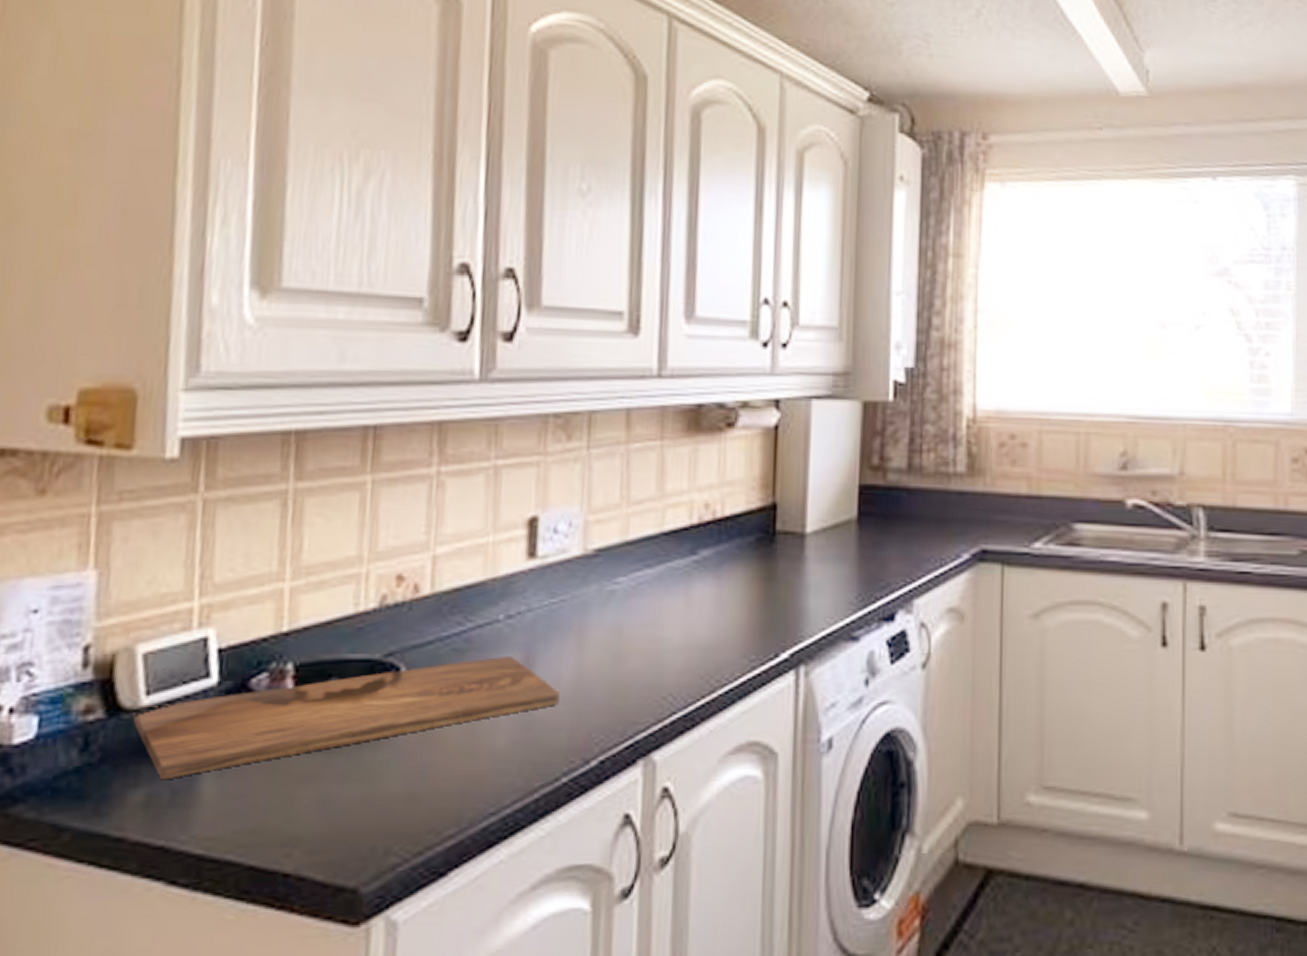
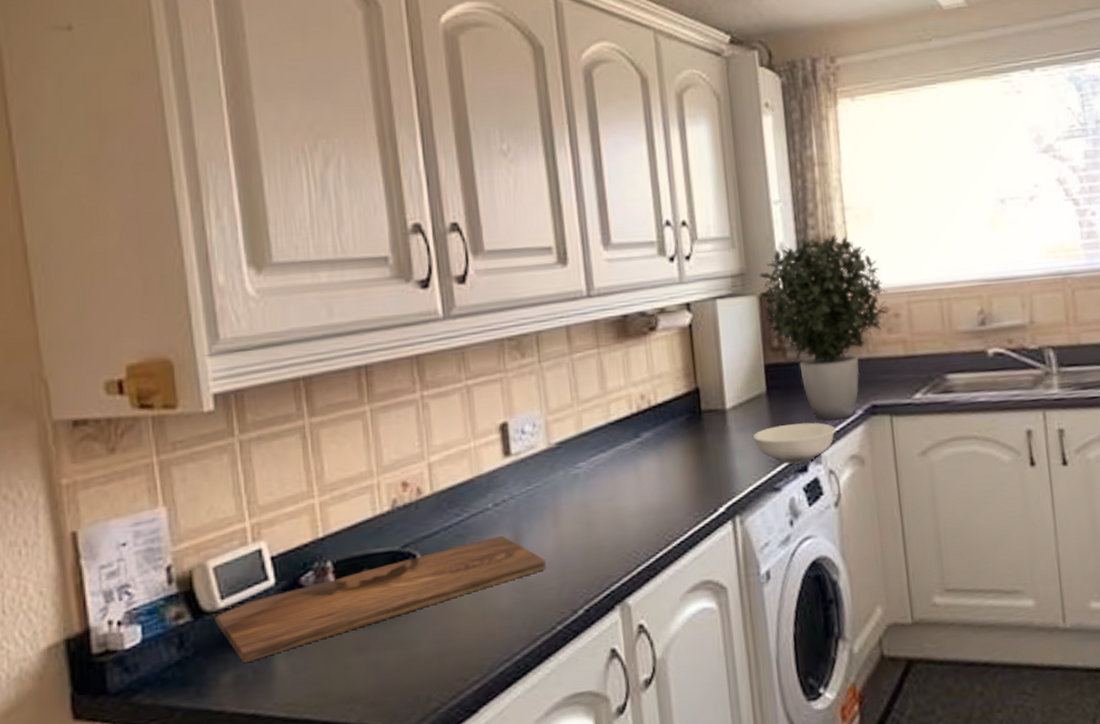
bowl: none [833,561,933,610] -> present [752,422,835,464]
potted plant: none [865,339,1016,562] -> present [759,234,888,420]

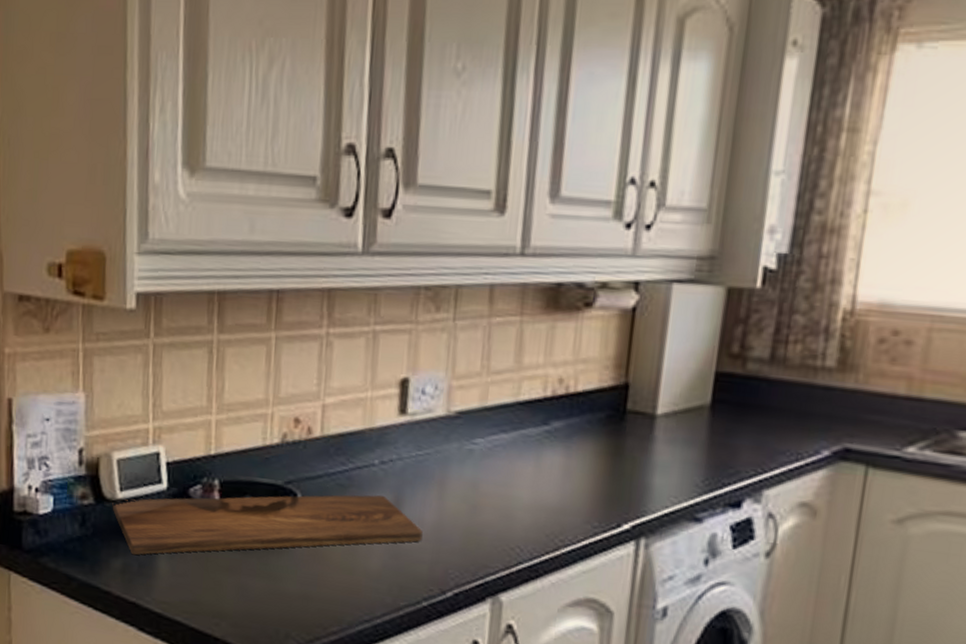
bowl: present [752,422,835,464] -> none [681,447,788,497]
potted plant: present [759,234,888,420] -> none [726,224,903,457]

